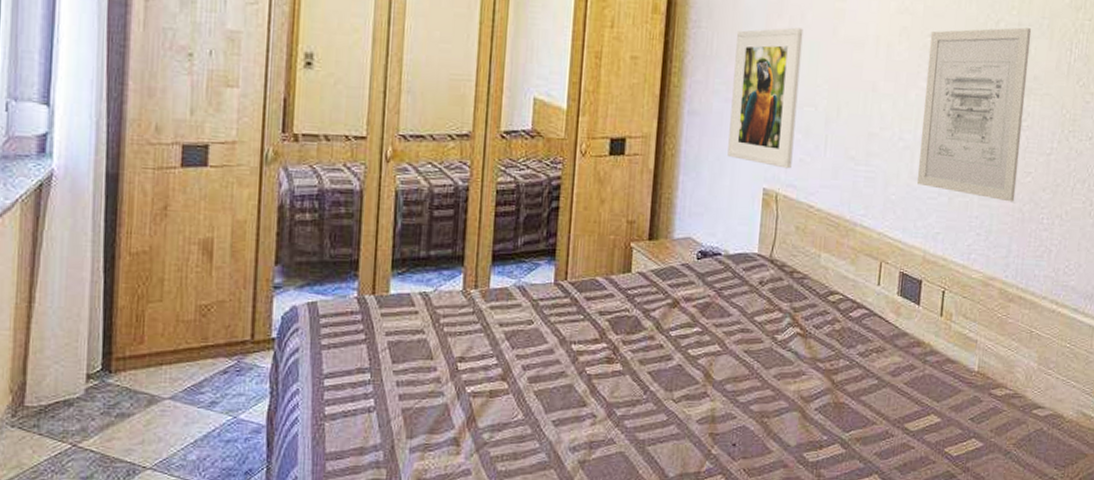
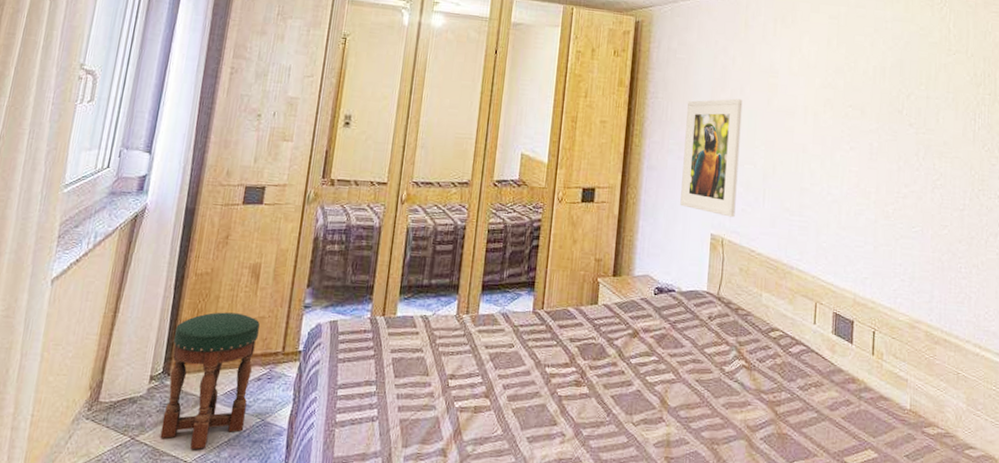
stool: none [108,297,220,454] -> present [160,312,260,450]
wall art: present [917,27,1032,202] -> none [845,100,939,252]

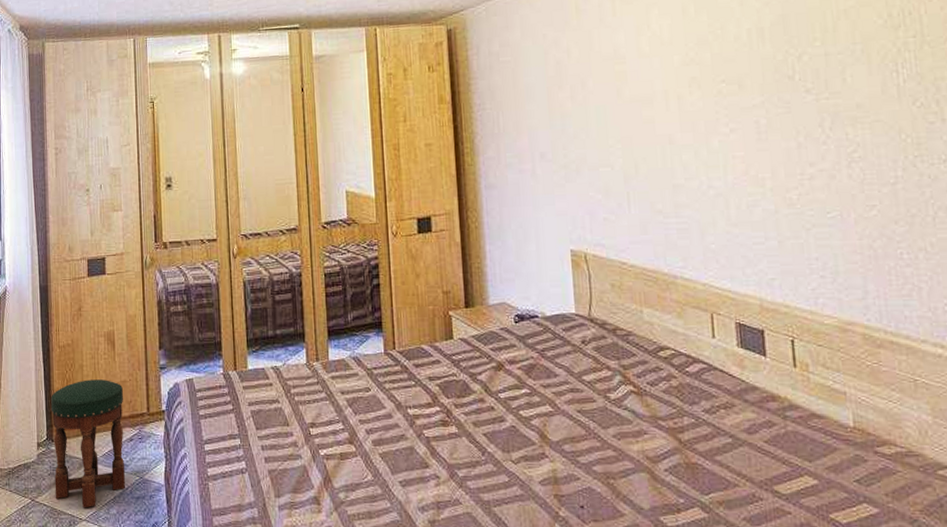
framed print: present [680,98,743,218] -> none [521,95,596,229]

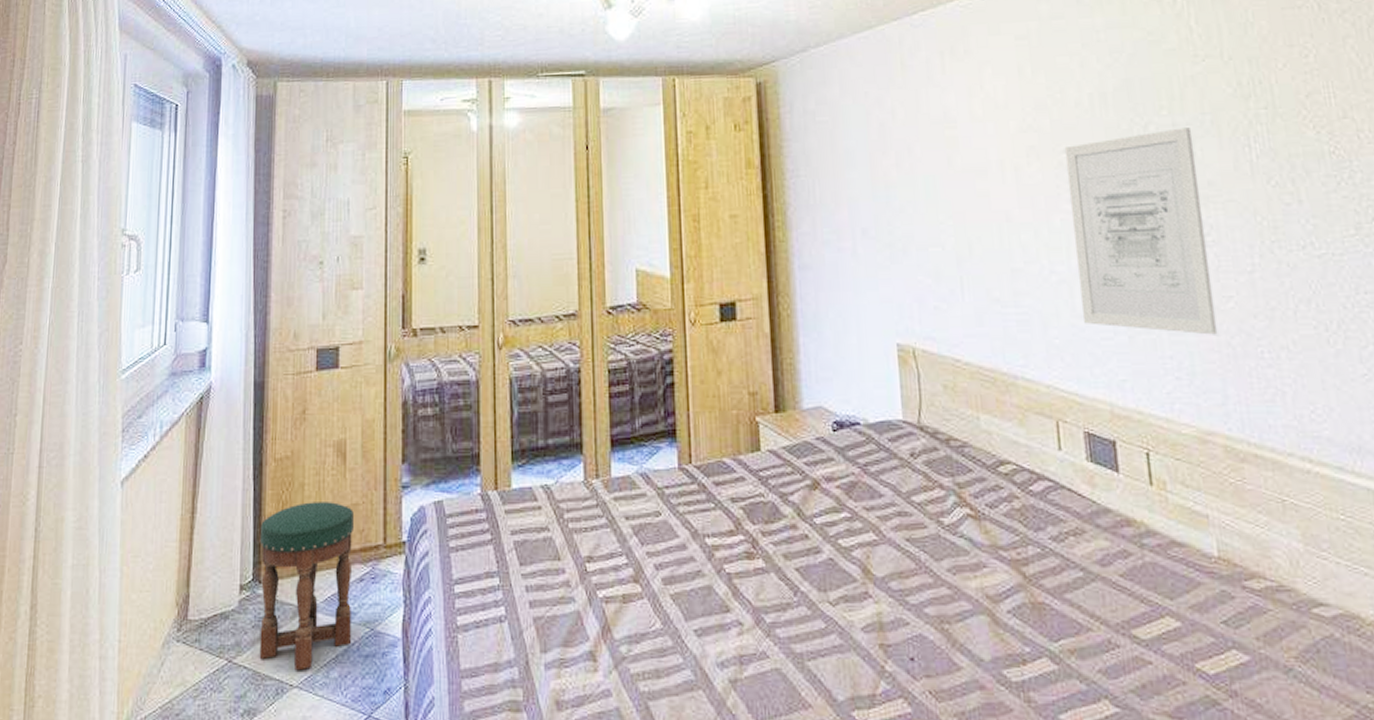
wall art: none [723,56,861,239] -> present [1064,127,1218,335]

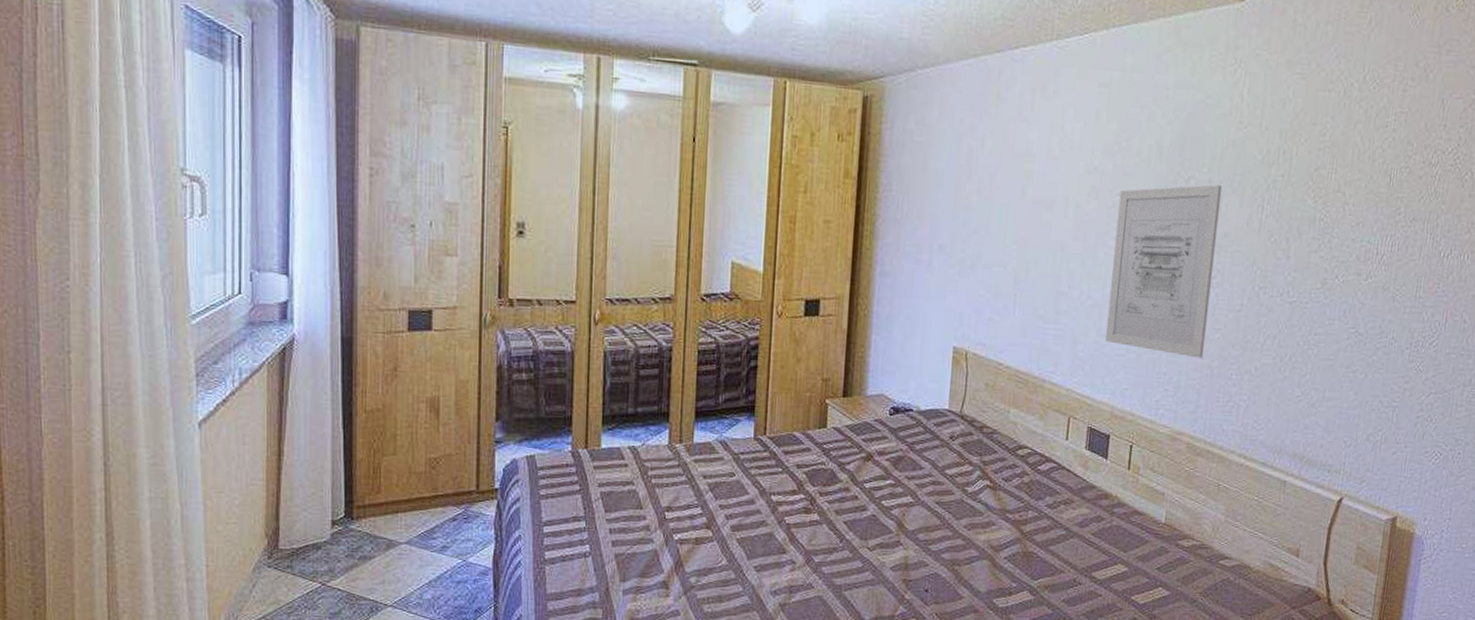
stool: present [259,502,355,671] -> none [351,451,448,593]

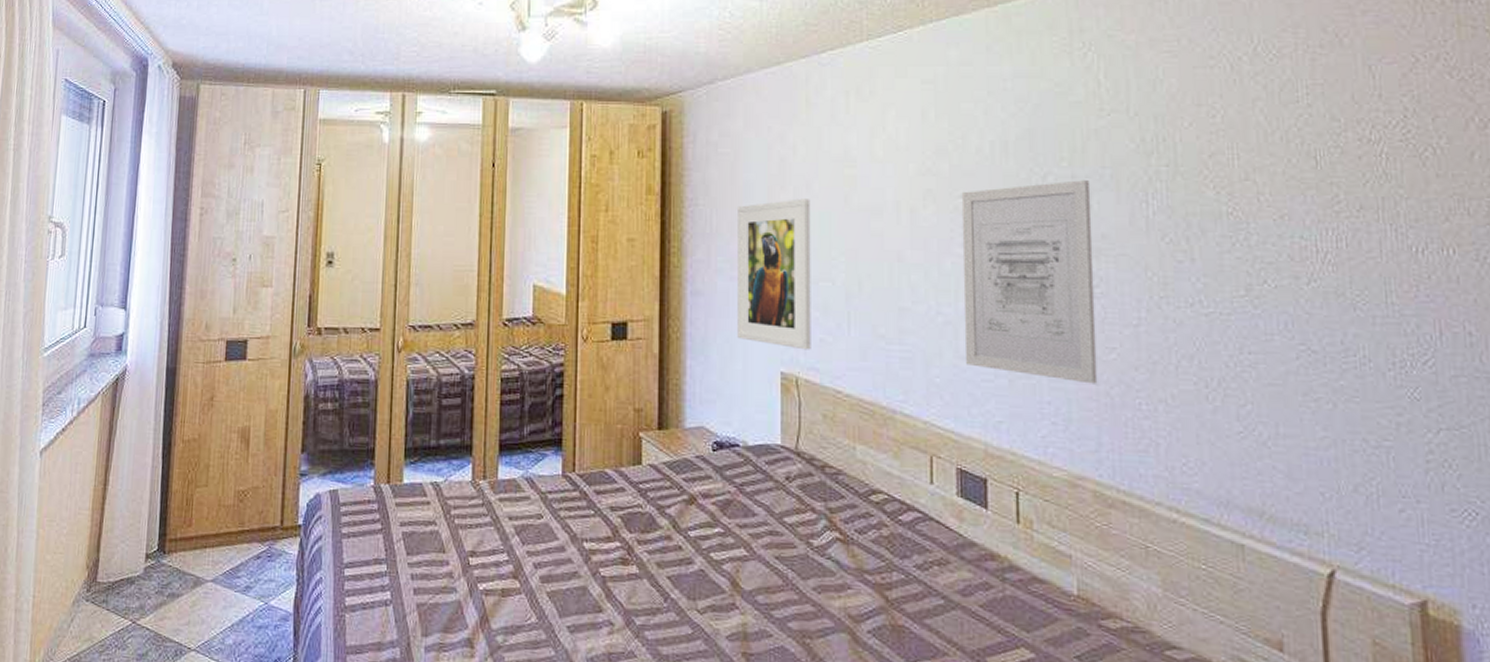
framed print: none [918,189,992,328] -> present [737,198,811,350]

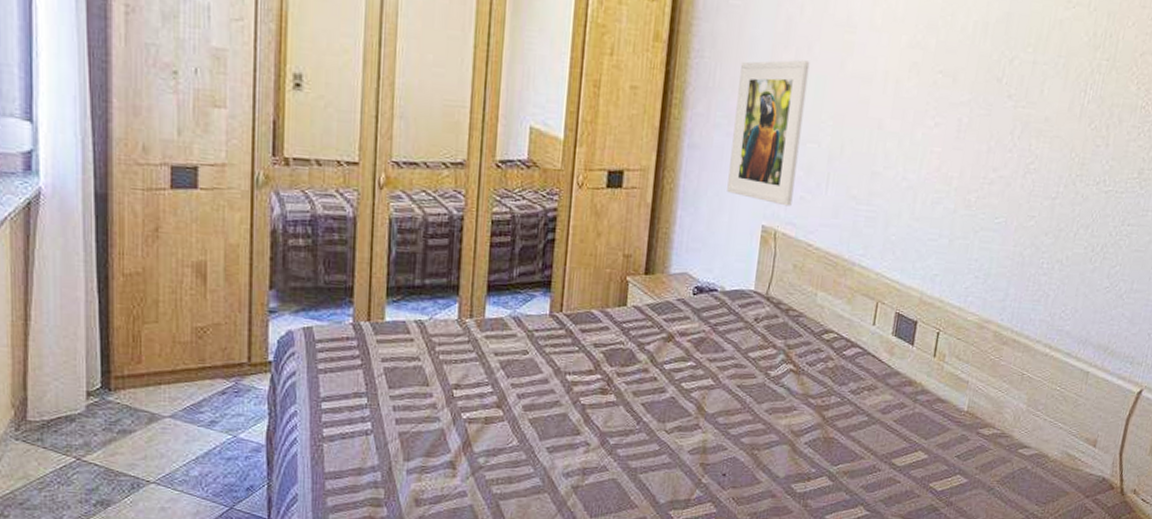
wall art: present [961,180,1098,384] -> none [918,66,1047,246]

